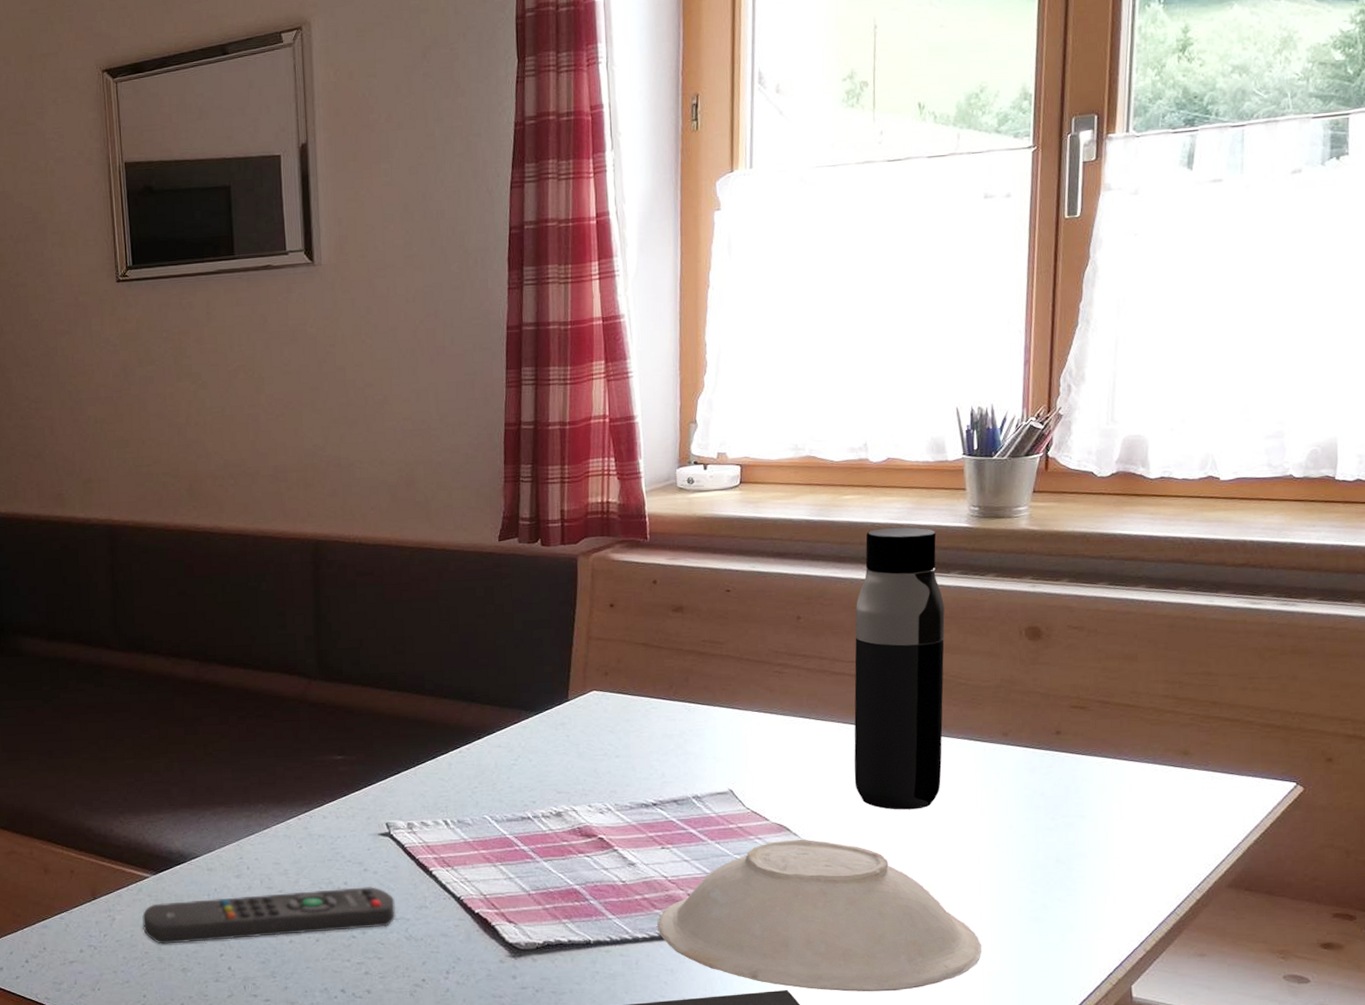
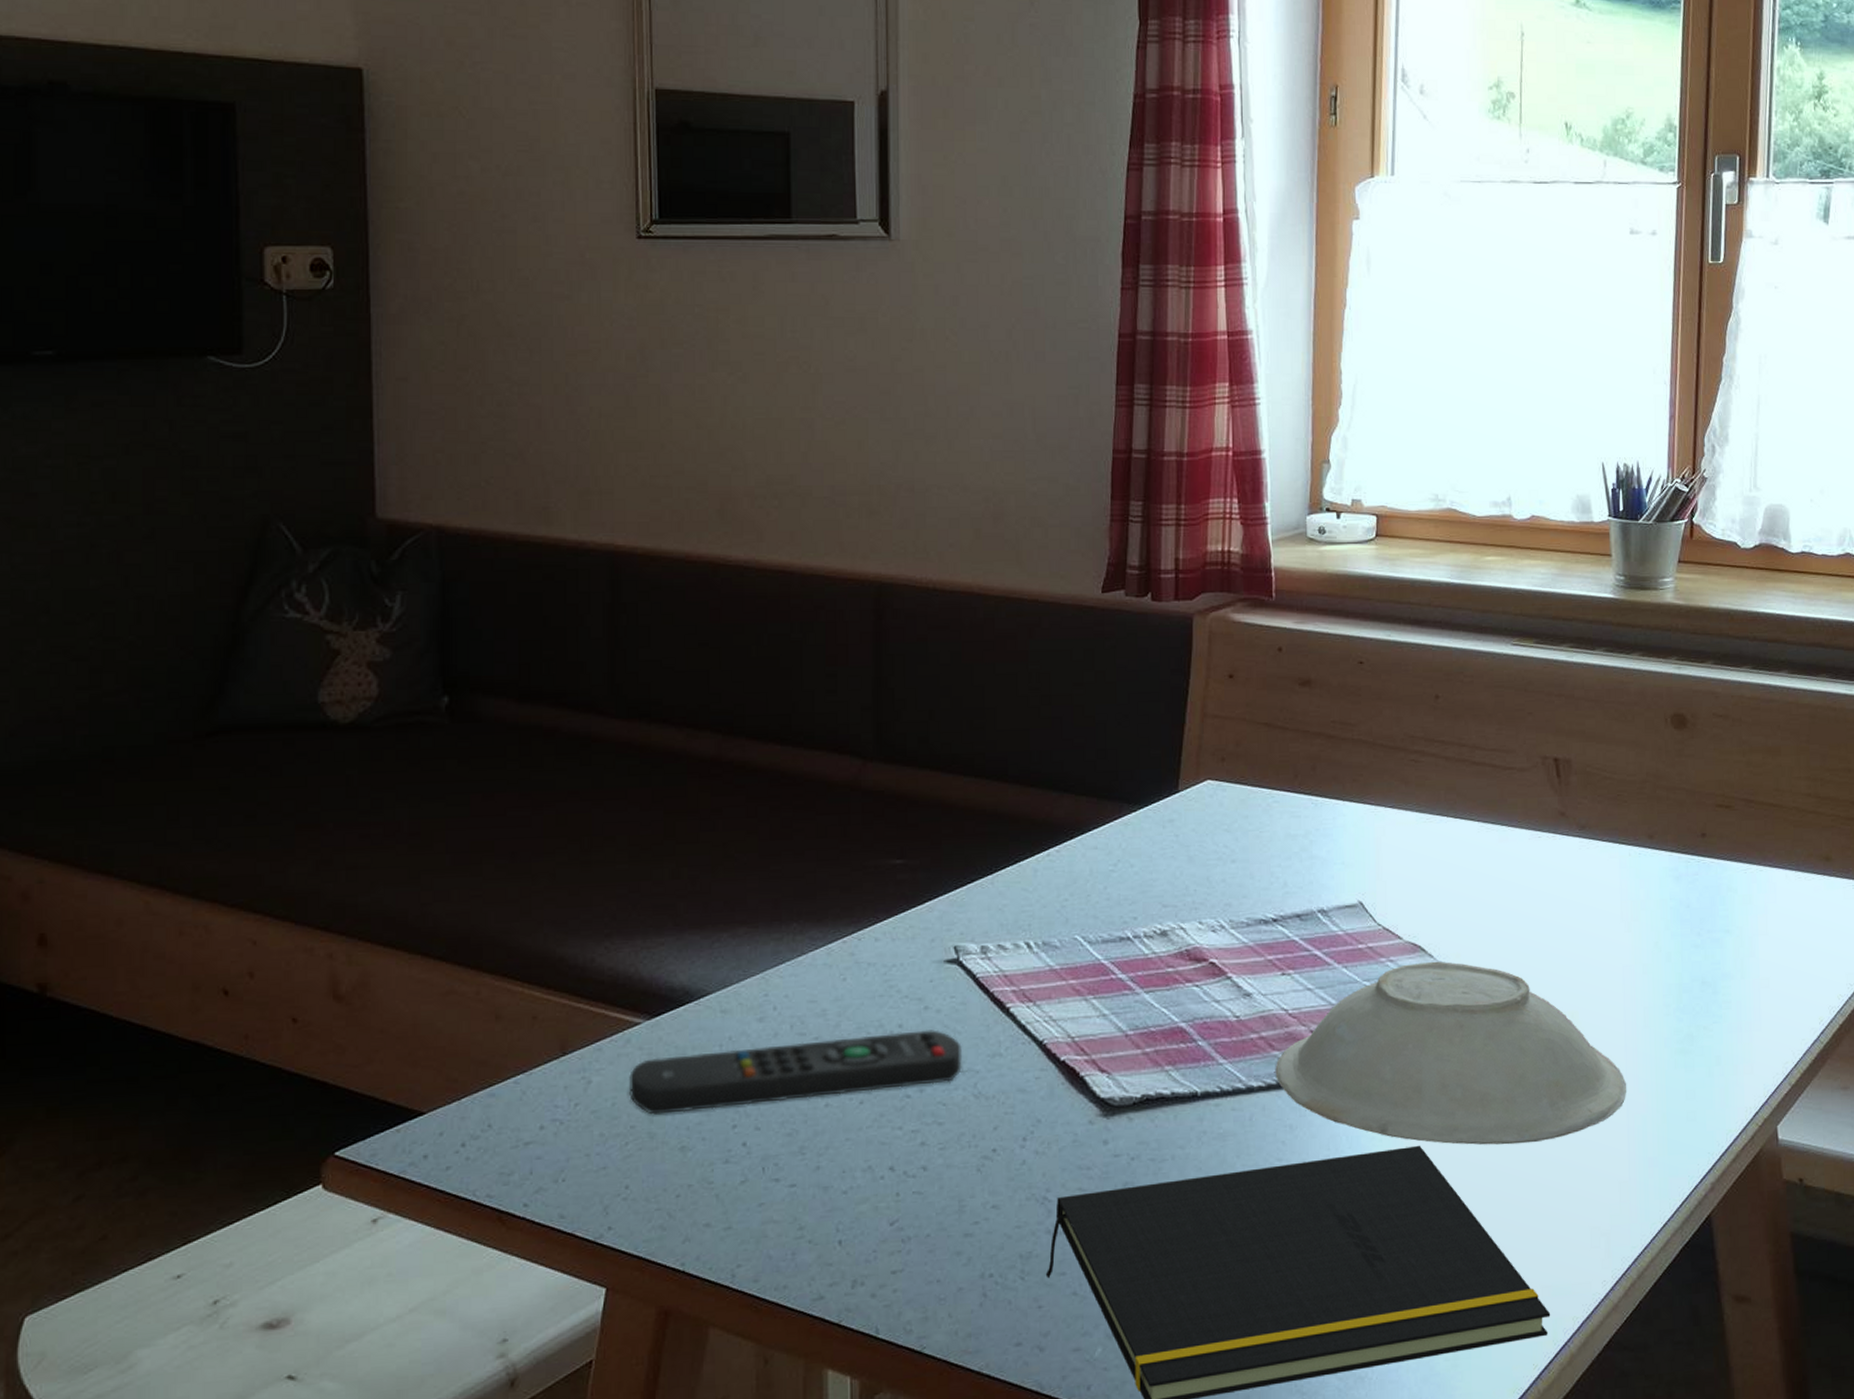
water bottle: present [854,527,945,810] -> none [1494,595,1590,925]

